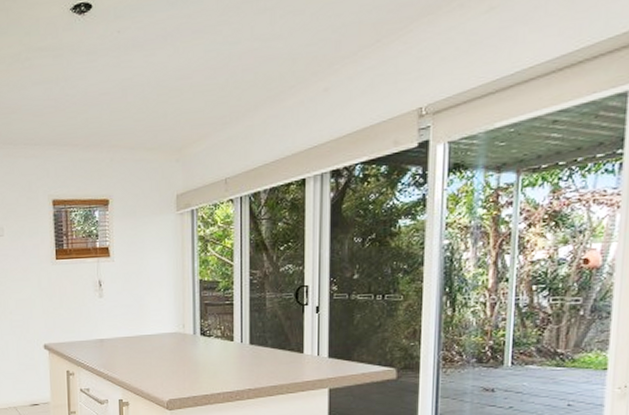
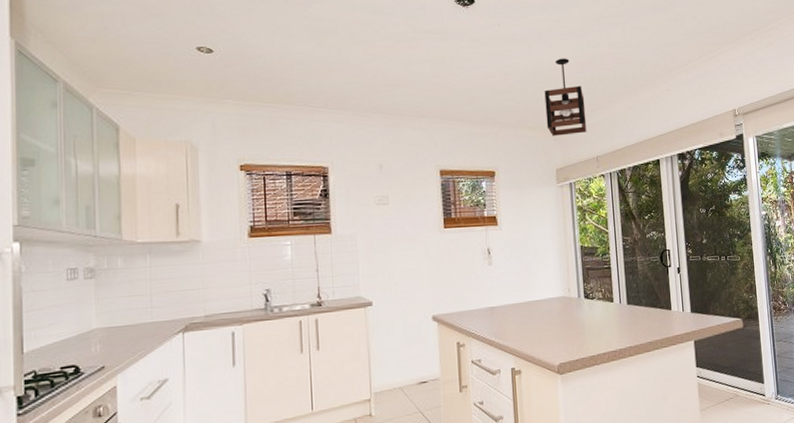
pendant light: none [167,62,216,157] -> present [544,58,587,136]

